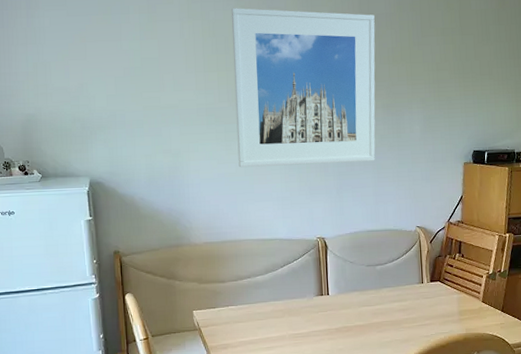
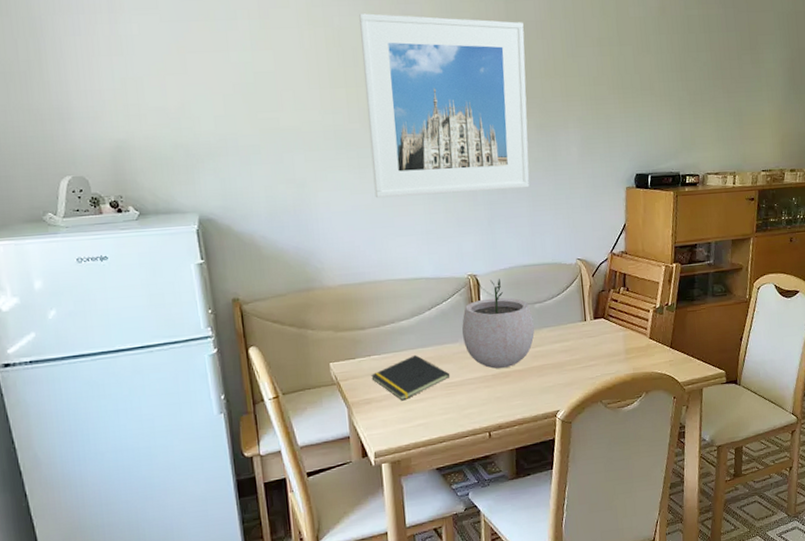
notepad: none [228,307,298,348] -> present [371,354,451,401]
plant pot: none [310,242,375,324] -> present [462,279,535,369]

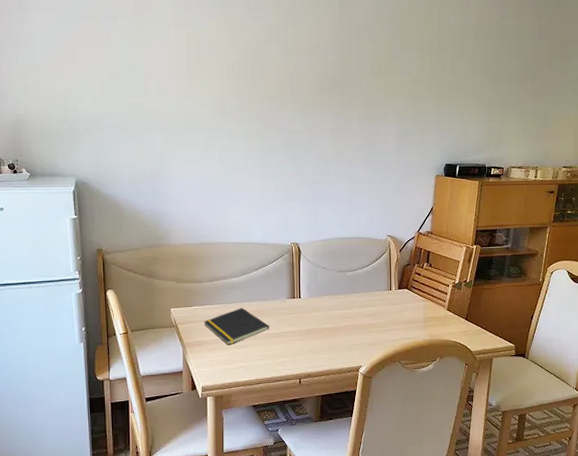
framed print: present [359,13,529,198] -> none [216,17,355,173]
plant pot: present [462,279,535,369] -> none [283,248,345,326]

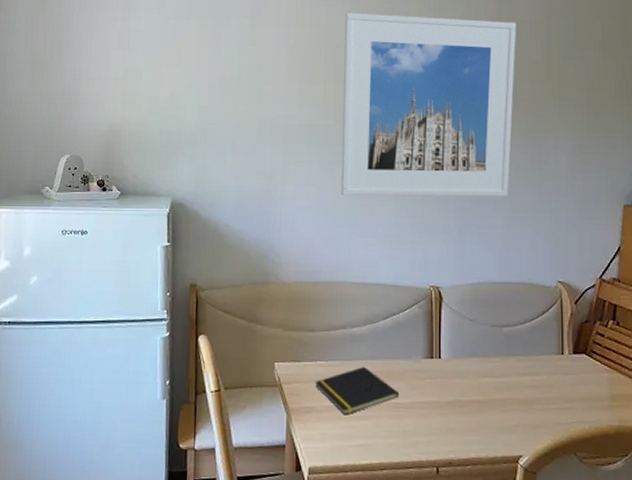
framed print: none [216,17,355,173] -> present [341,12,516,197]

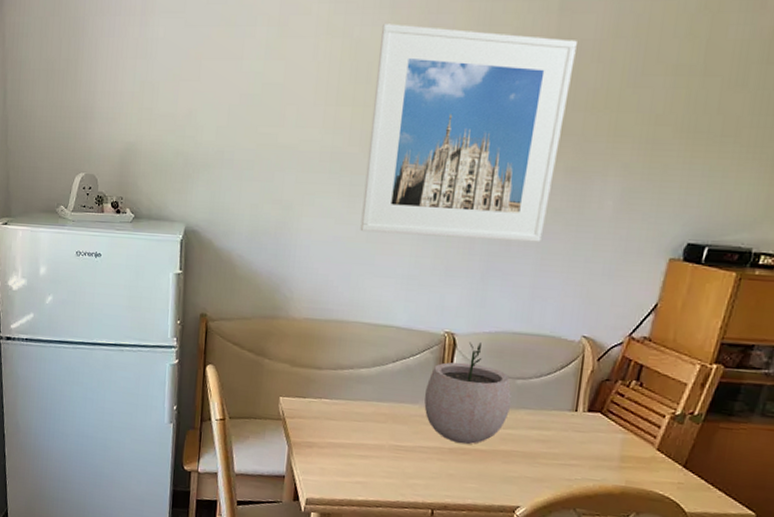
notepad: present [315,366,400,415] -> none [318,407,402,453]
plant pot: none [418,294,500,396] -> present [424,342,512,445]

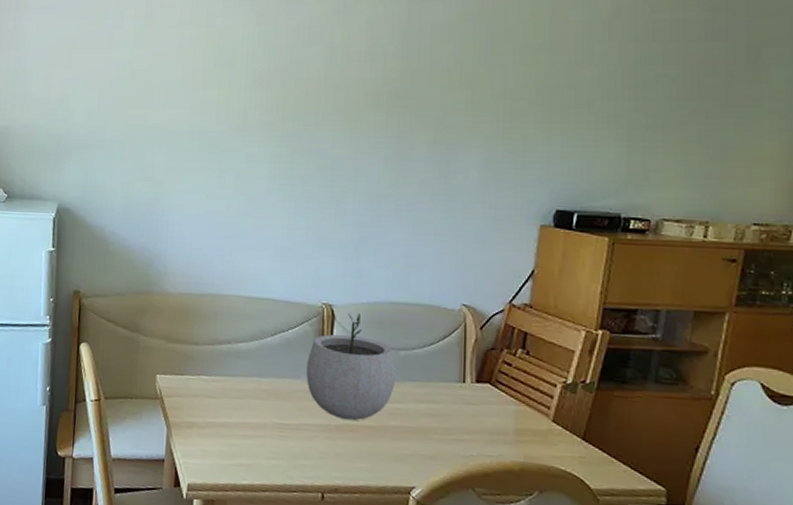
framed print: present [360,24,577,242] -> none [231,14,428,212]

